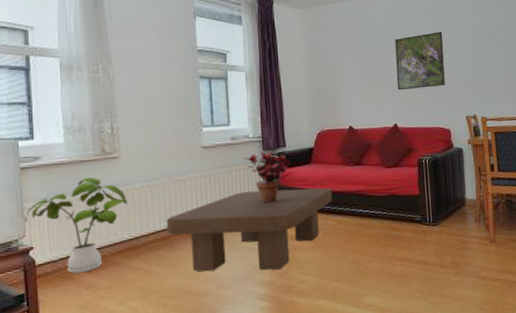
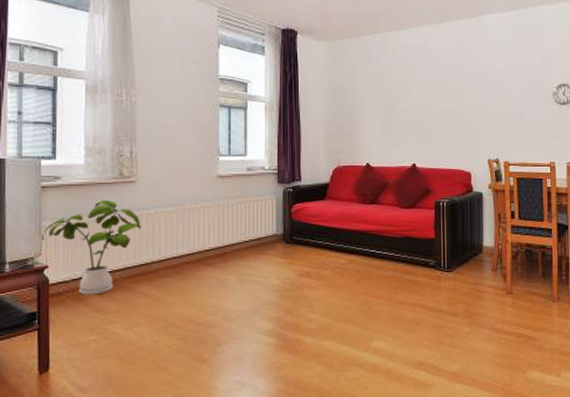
coffee table: present [166,188,333,272] -> none [177,224,346,306]
potted plant: present [244,150,291,203] -> none [259,184,305,236]
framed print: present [395,32,445,91] -> none [417,71,468,129]

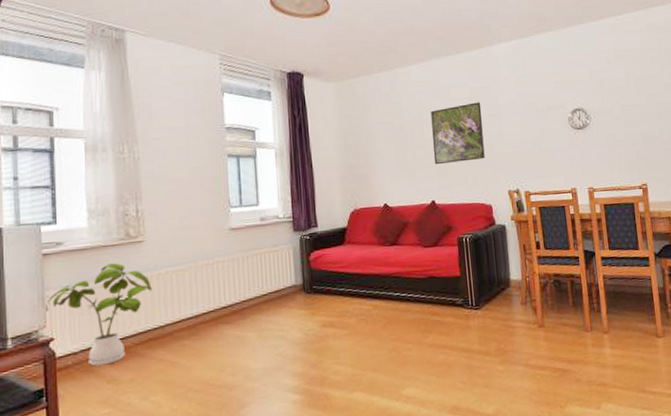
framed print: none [417,71,468,129] -> present [431,102,485,165]

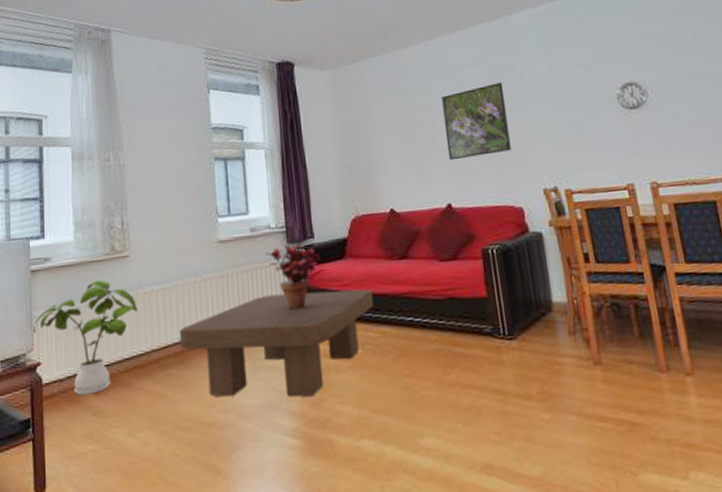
coffee table: none [192,270,368,363] -> present [179,289,374,397]
potted plant: none [274,231,323,287] -> present [266,243,321,309]

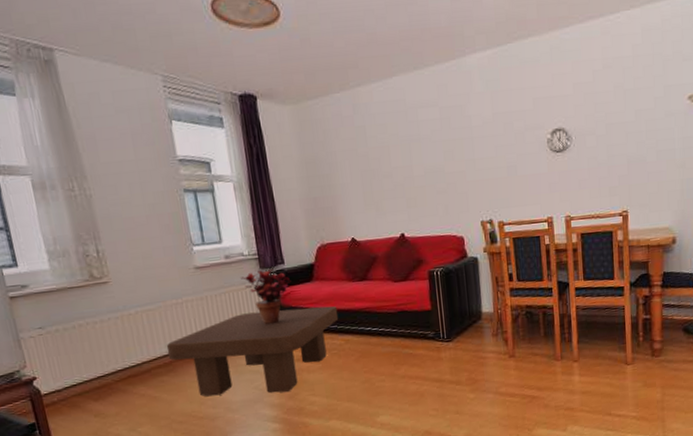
house plant: present [33,280,137,396] -> none [22,304,124,402]
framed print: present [441,82,512,161] -> none [398,124,457,196]

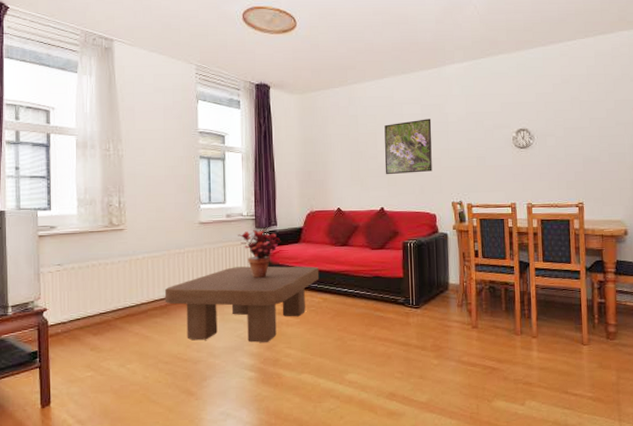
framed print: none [398,124,457,196] -> present [384,119,432,175]

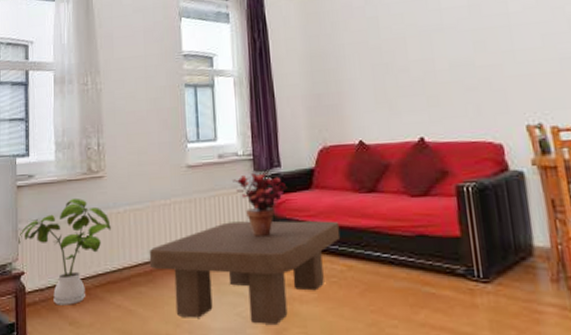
house plant: none [41,246,130,335] -> present [19,197,111,305]
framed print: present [384,119,432,175] -> none [416,11,492,93]

